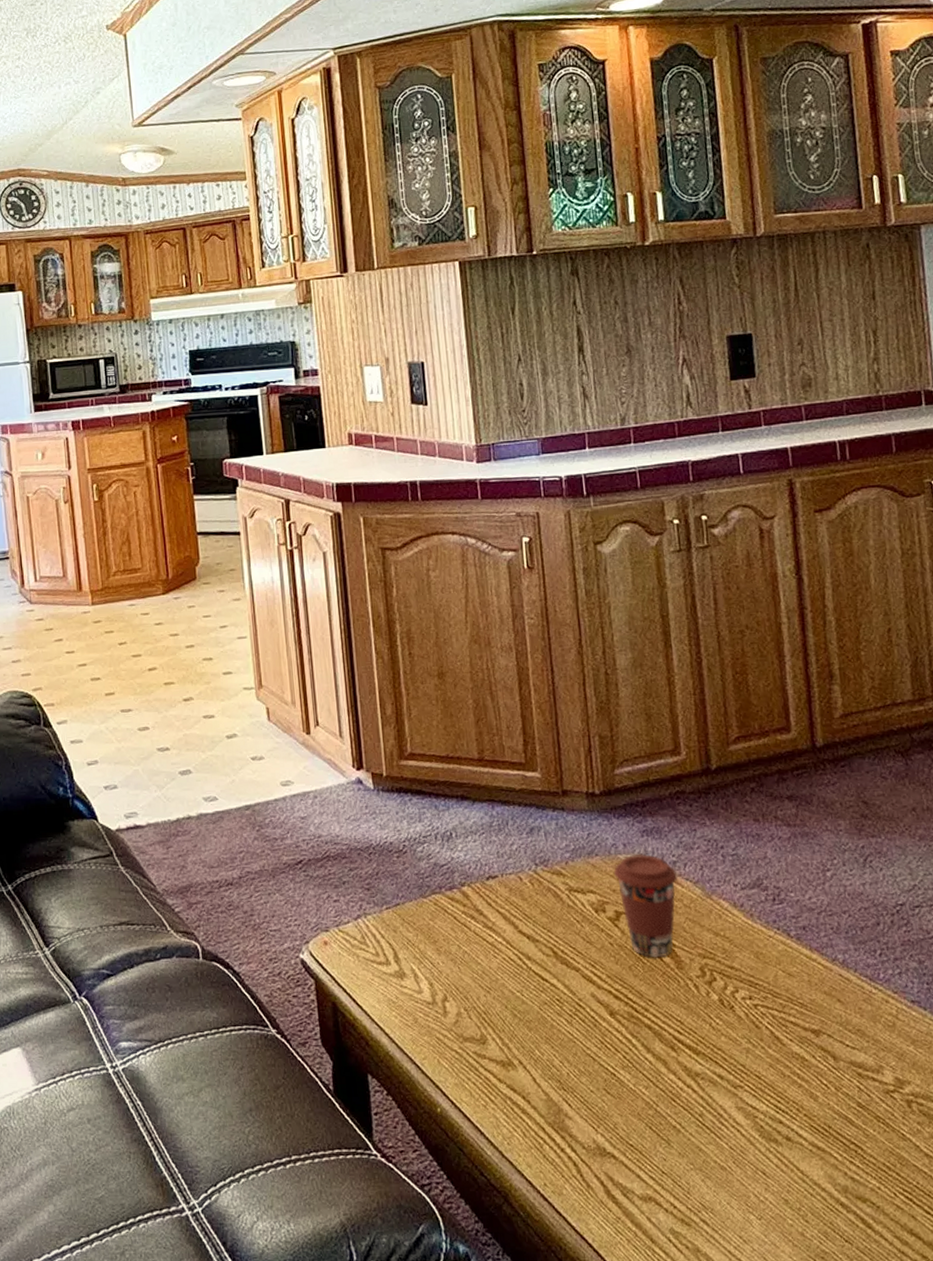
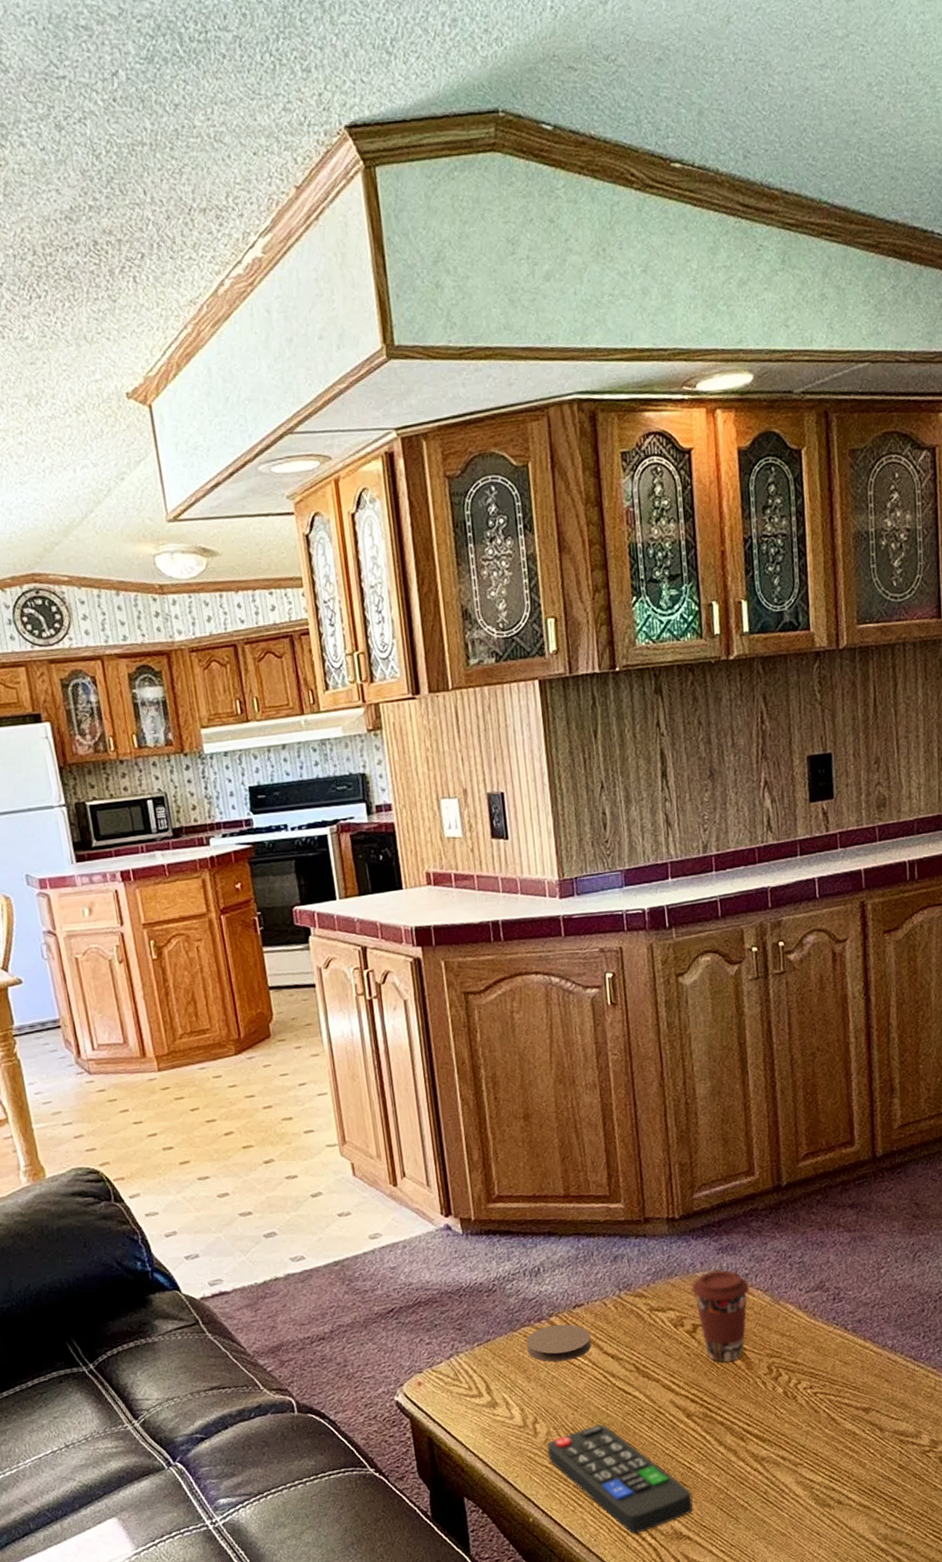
coaster: none [436,895,506,936] -> present [526,1324,592,1362]
remote control: none [458,1011,618,1143] -> present [547,1424,693,1534]

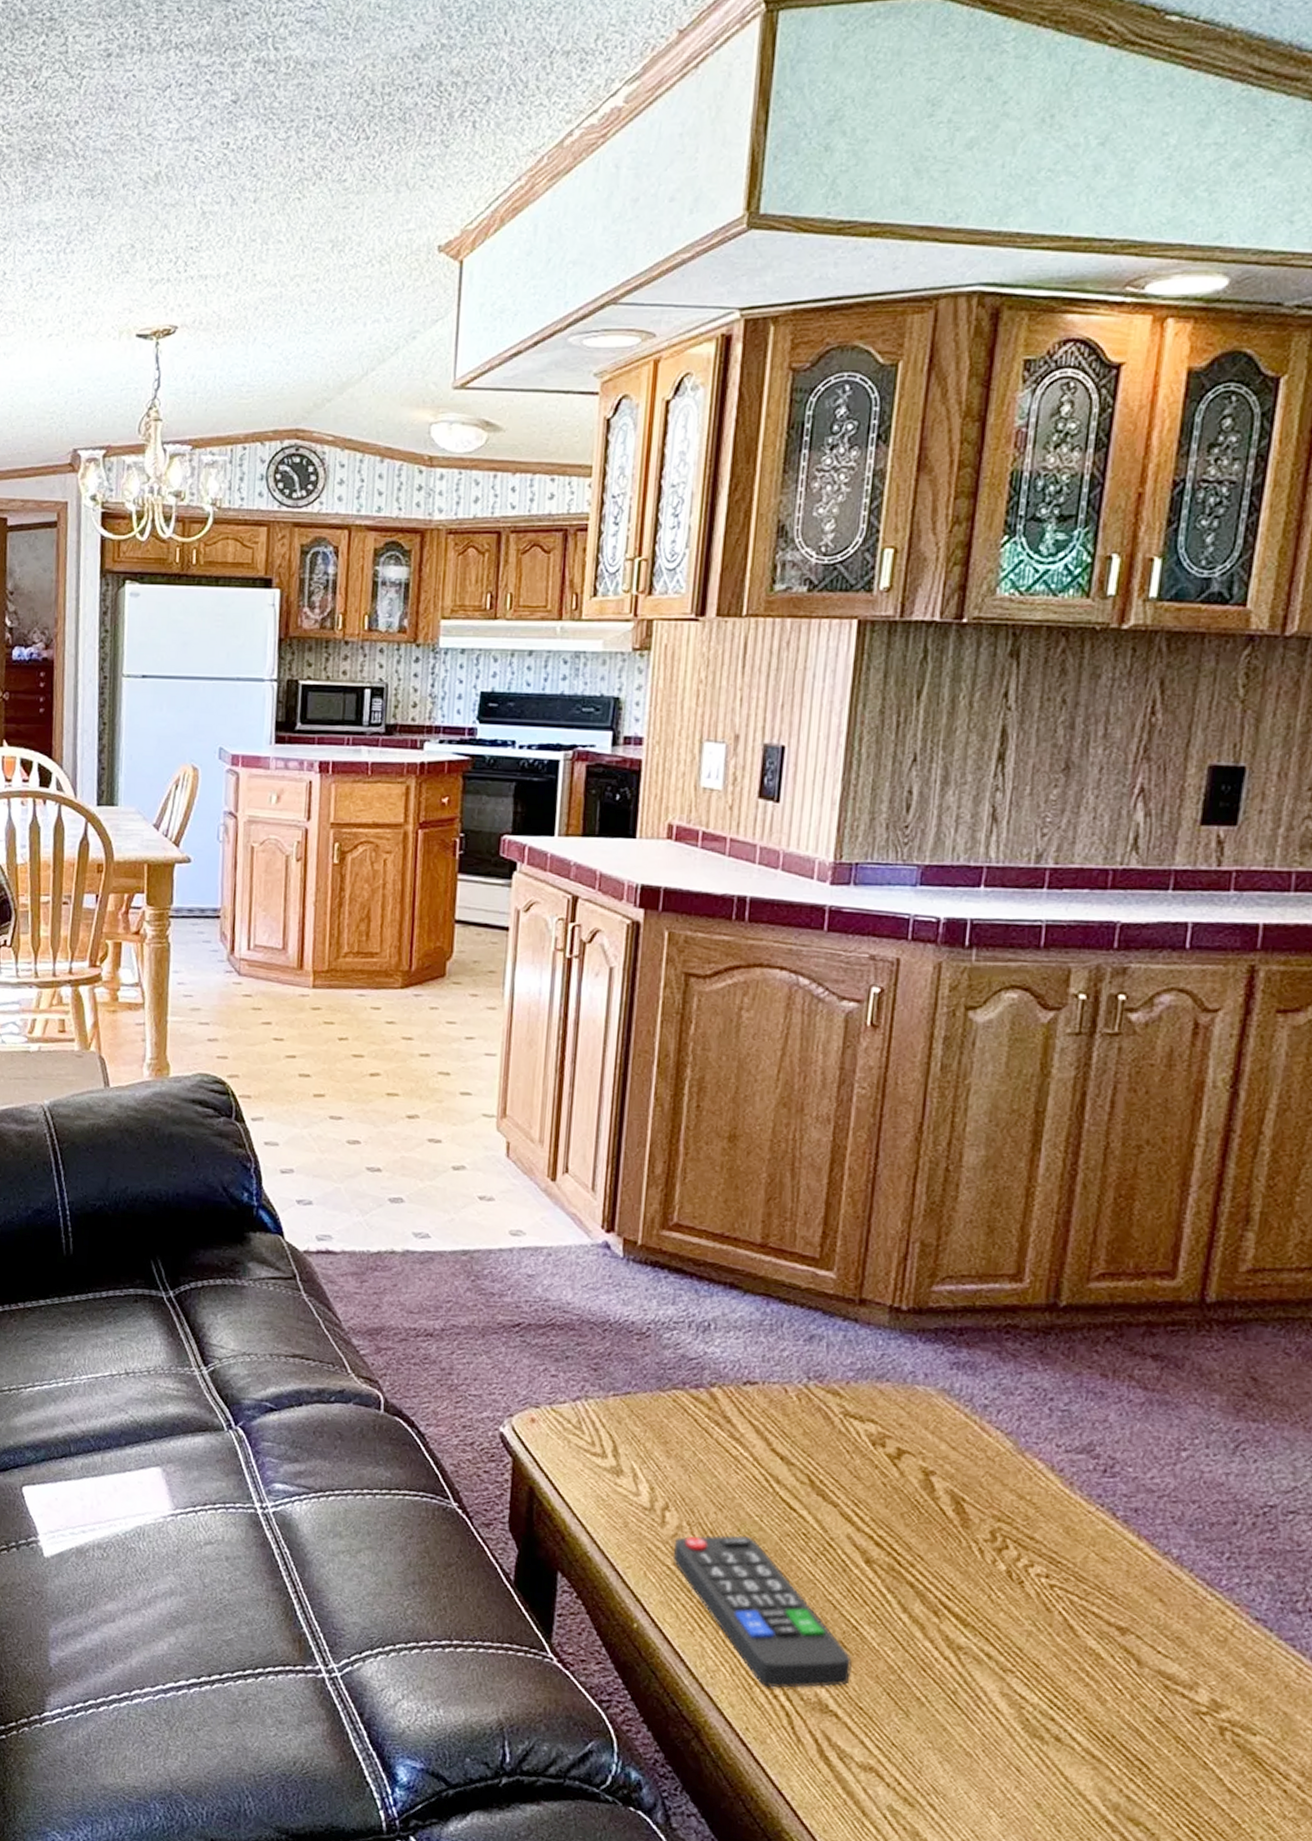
coaster: present [526,1324,592,1362] -> none [673,1396,759,1447]
coffee cup: present [692,1270,750,1362] -> none [905,1387,987,1511]

